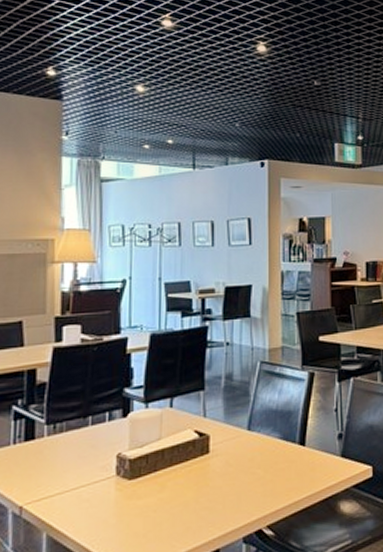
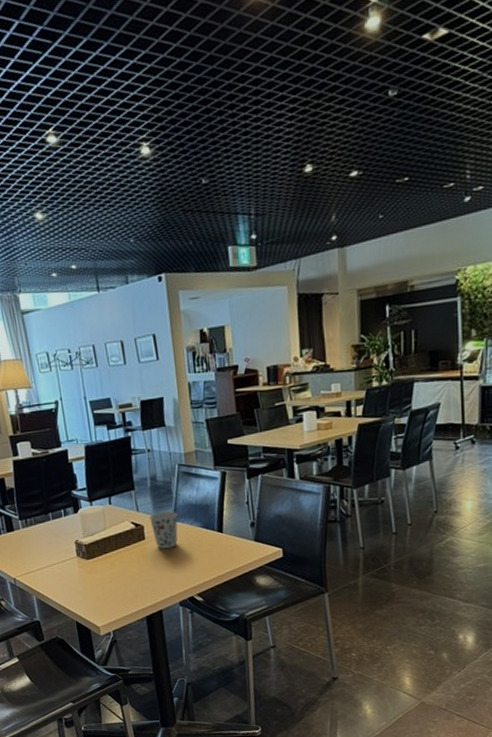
cup: none [218,418,253,466] -> present [149,511,178,549]

